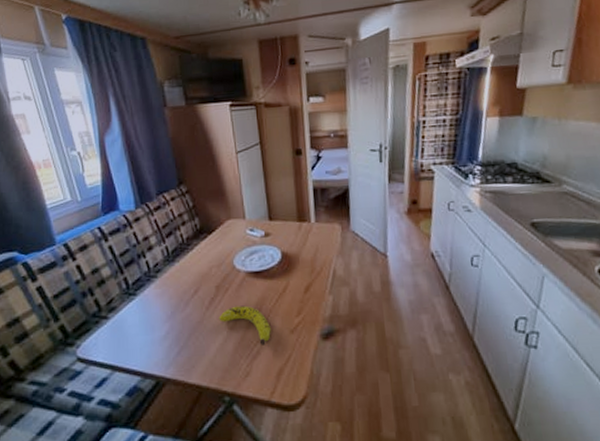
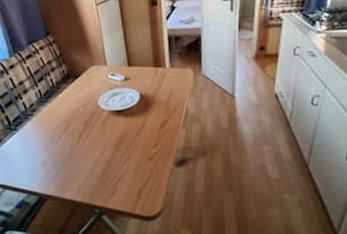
fruit: present [219,305,271,347] -> none [87,138,132,171]

